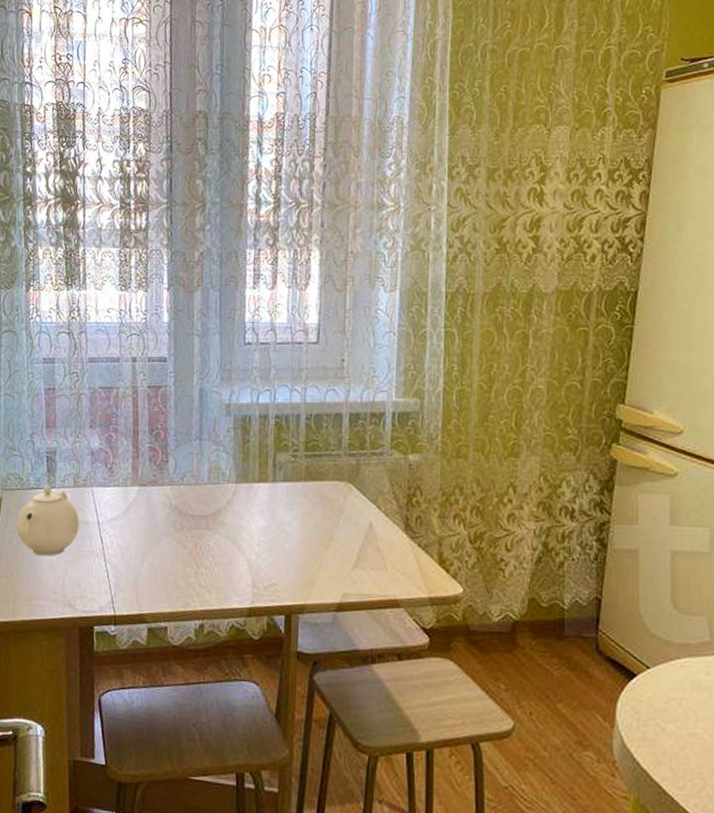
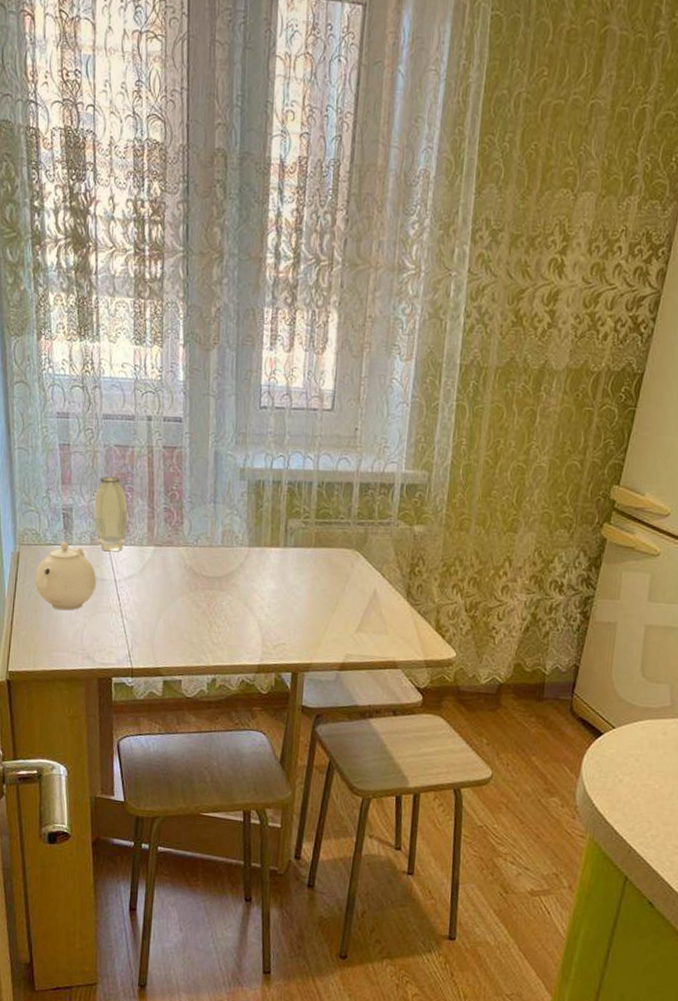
vase: none [78,417,112,494] -> present [94,476,128,552]

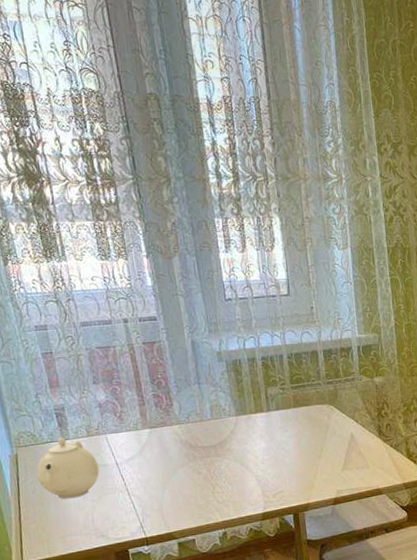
vase: present [94,476,128,552] -> none [85,374,121,440]

